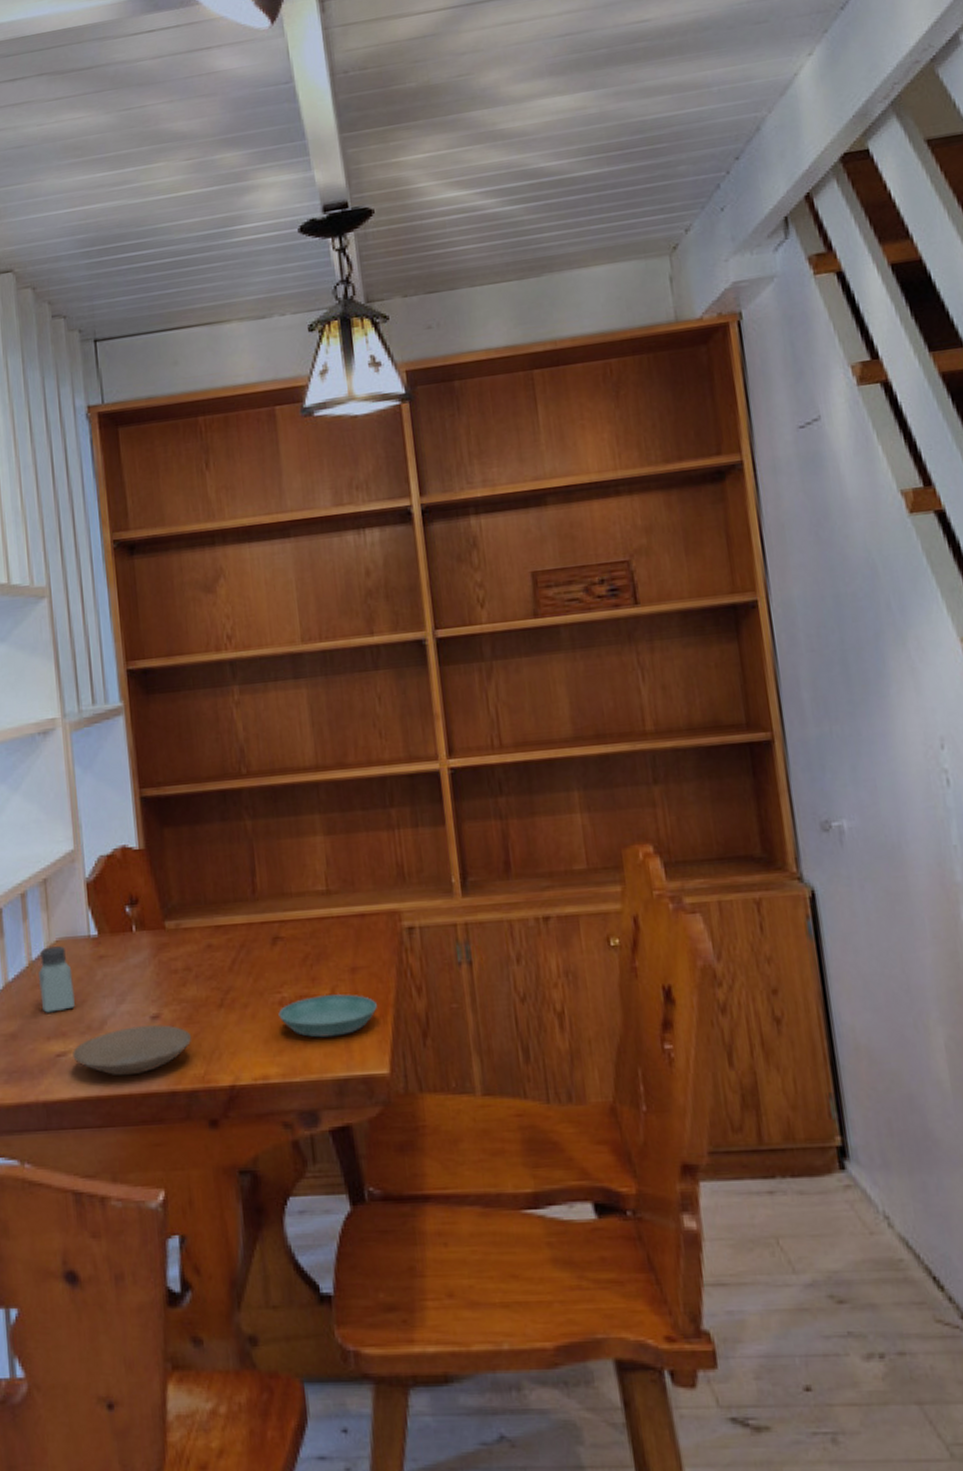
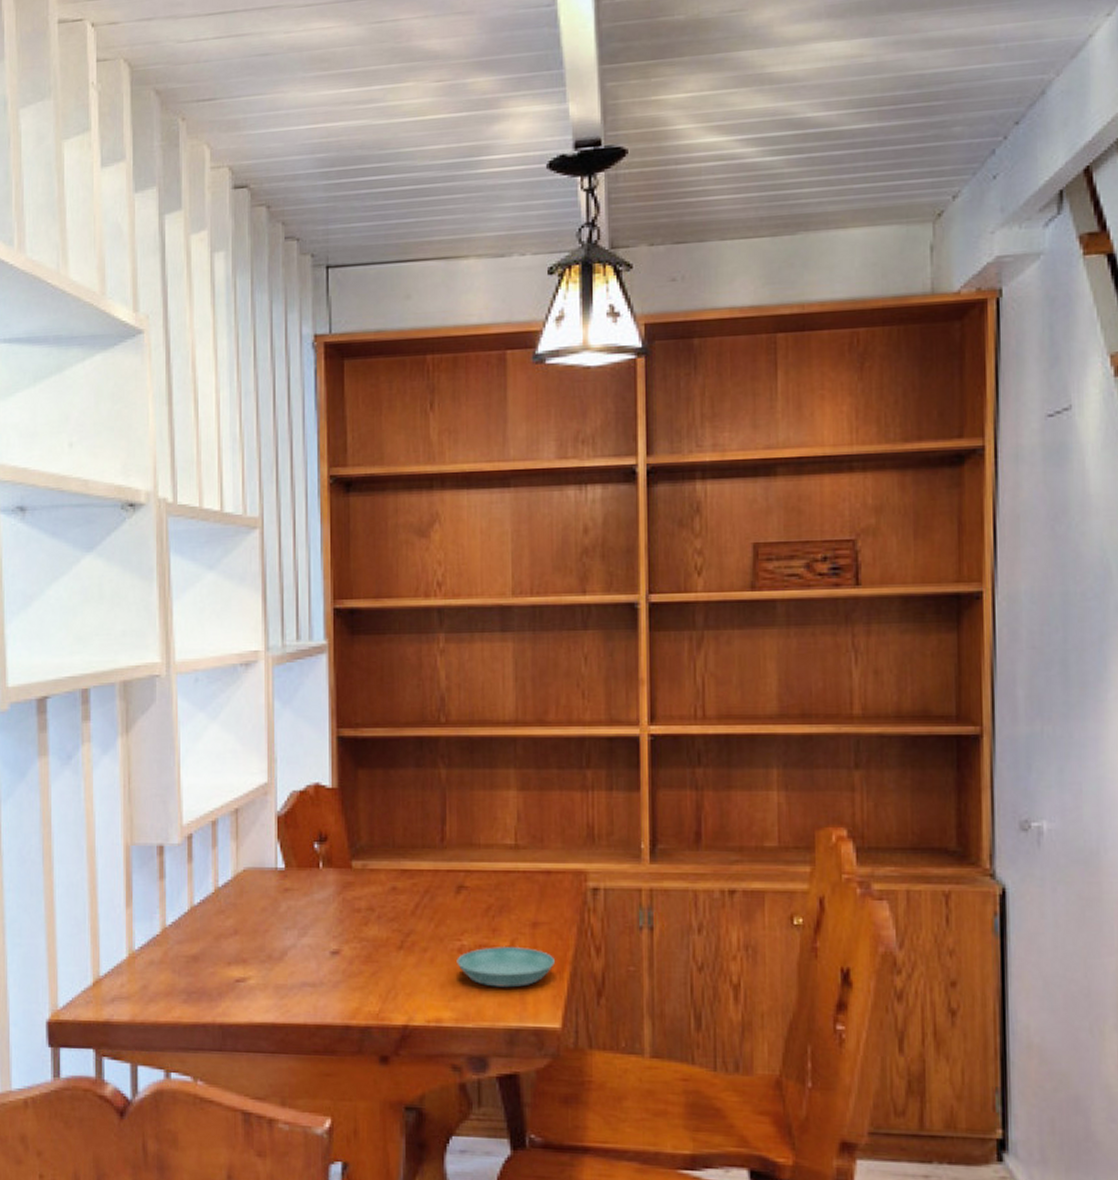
saltshaker: present [39,946,75,1013] -> none [224,875,257,939]
plate: present [73,1025,192,1076] -> none [252,960,370,1007]

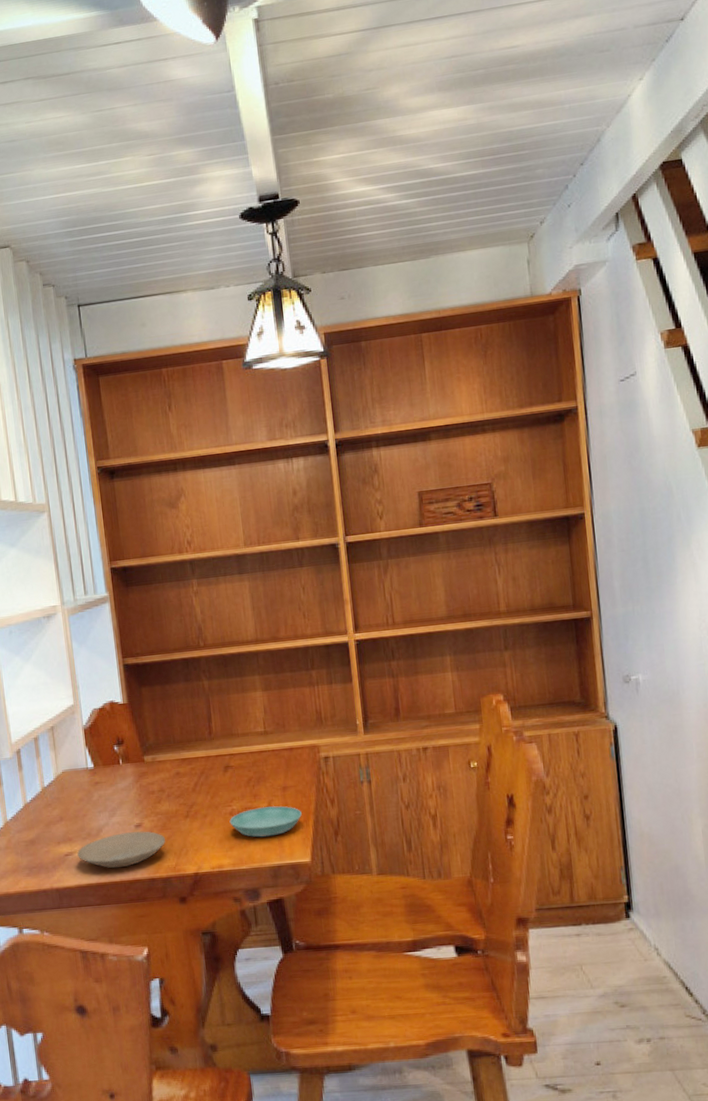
plate: none [252,960,370,1007] -> present [77,831,166,869]

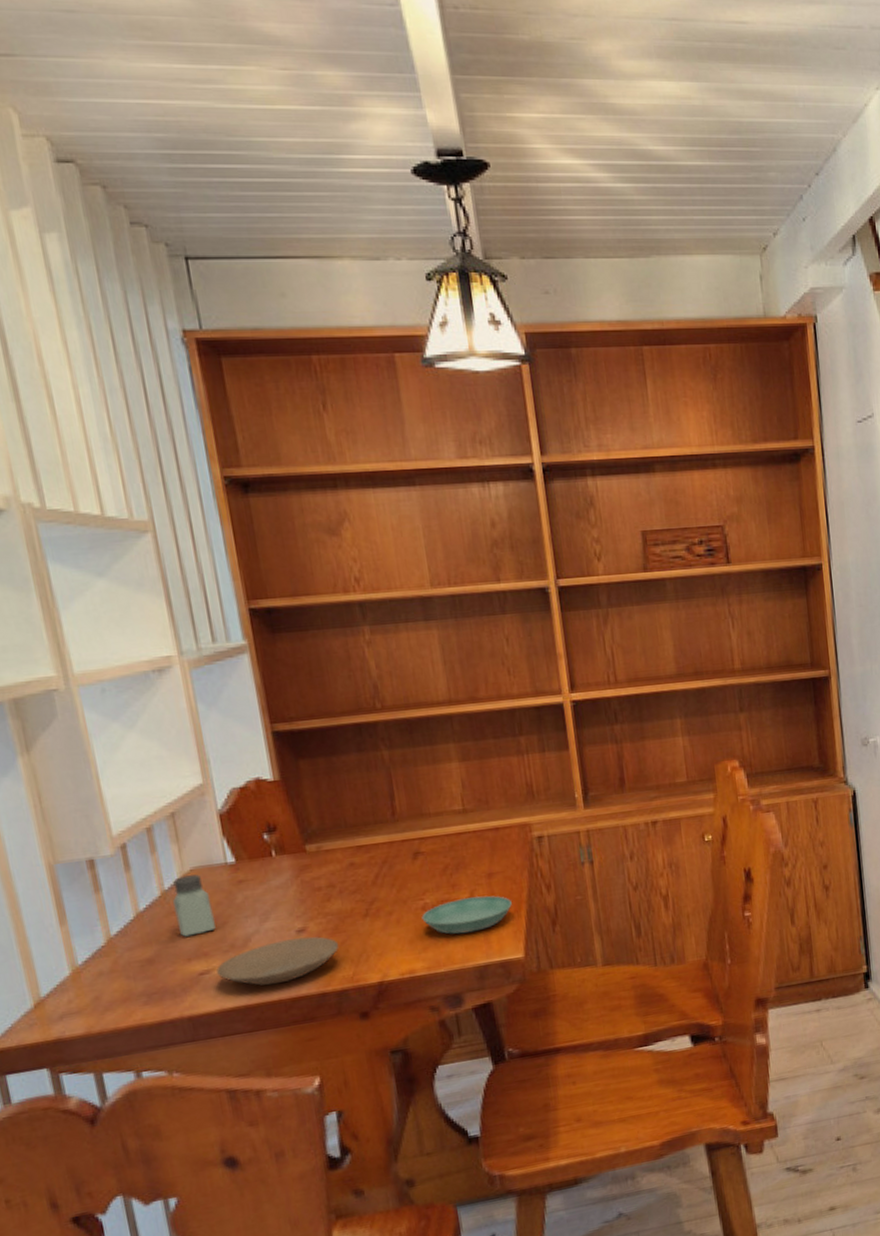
saltshaker: none [50,776,78,825] -> present [173,874,216,937]

